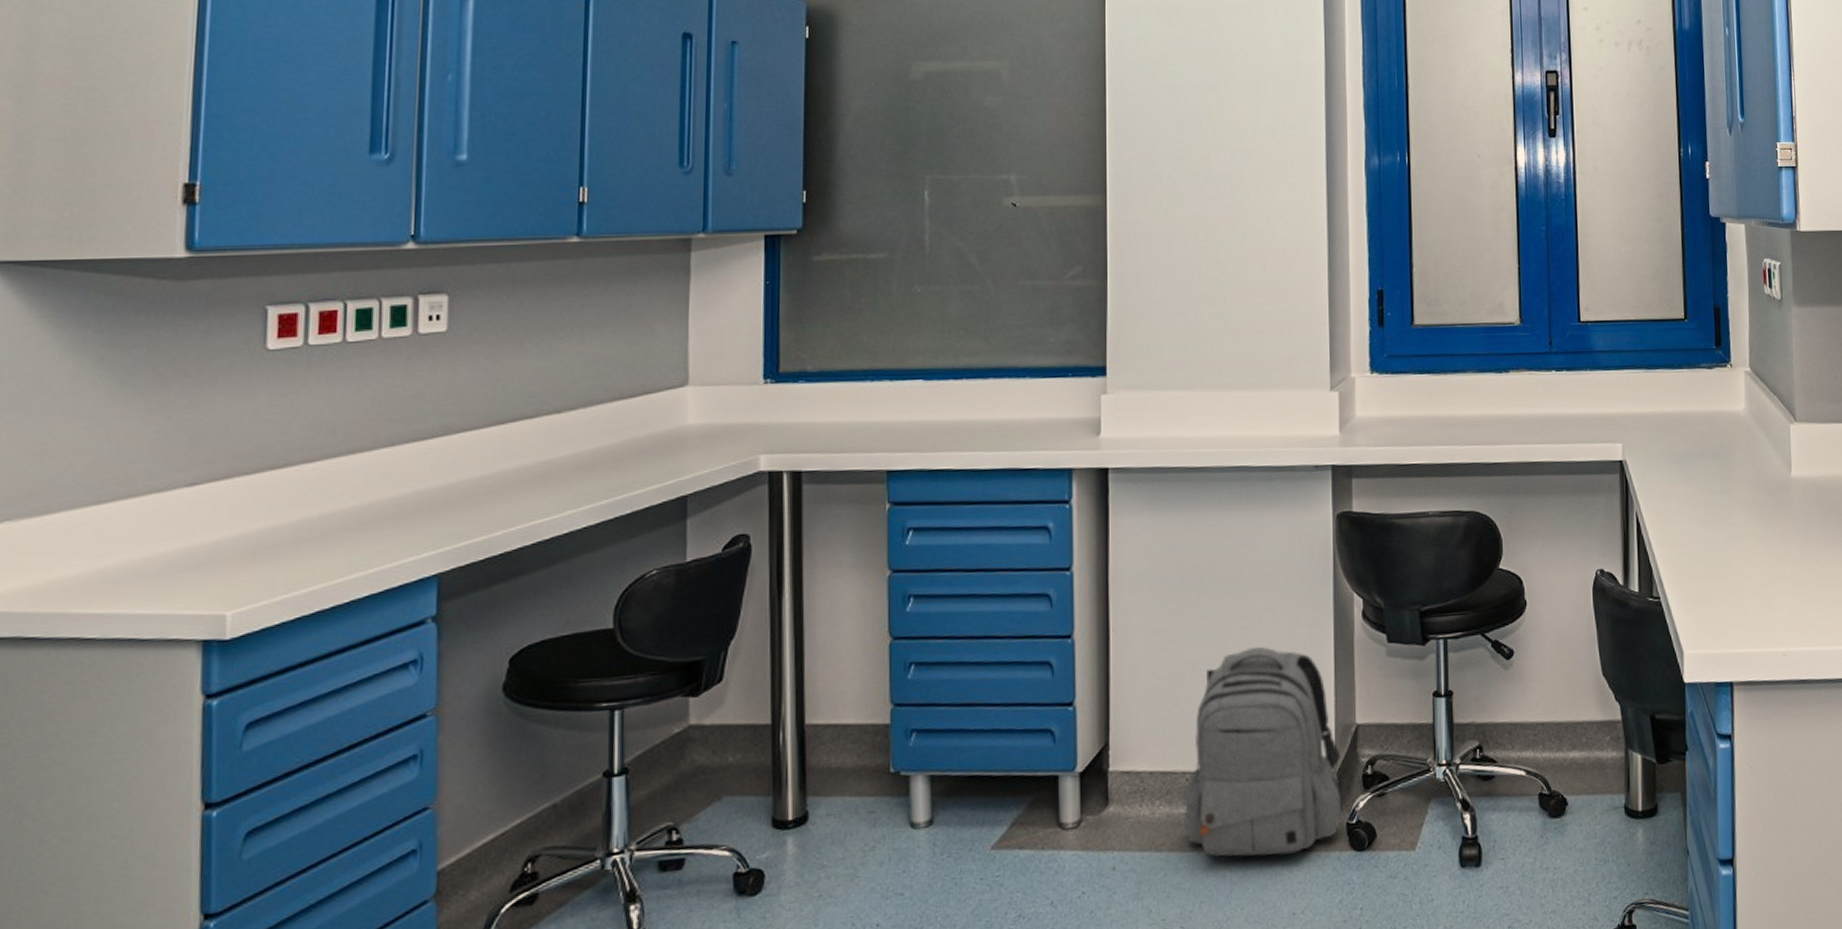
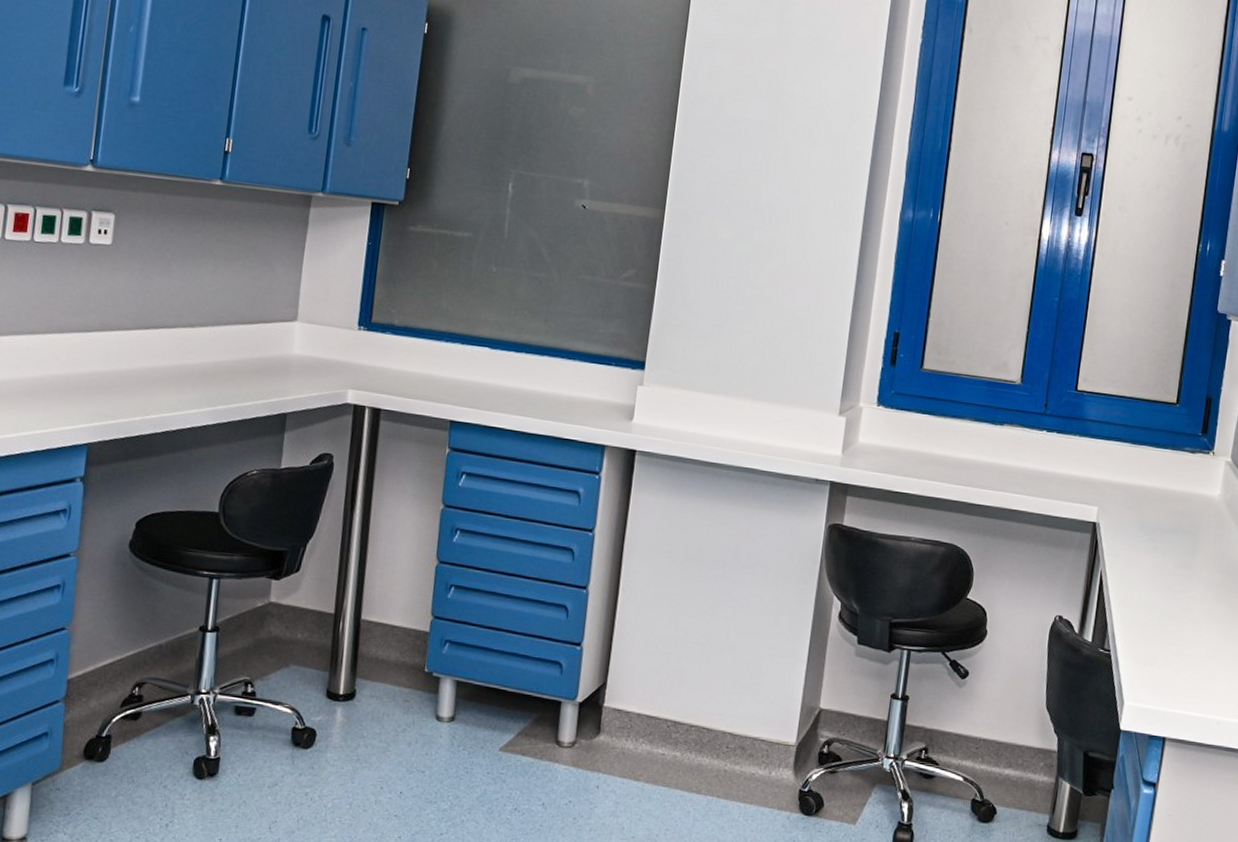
backpack: present [1183,647,1342,857] -> none [662,626,803,806]

